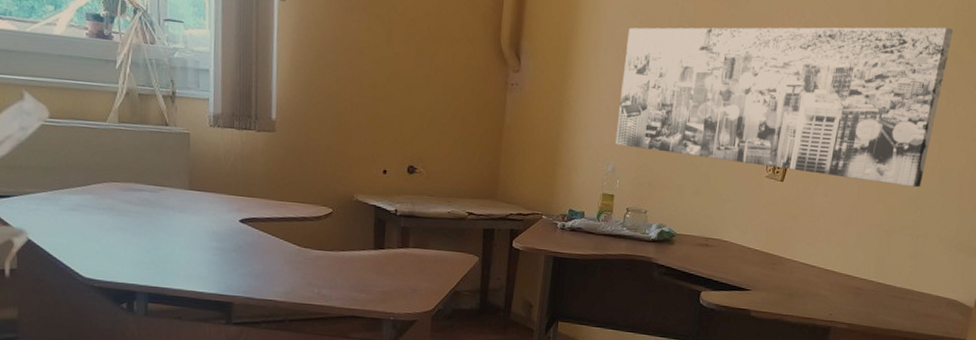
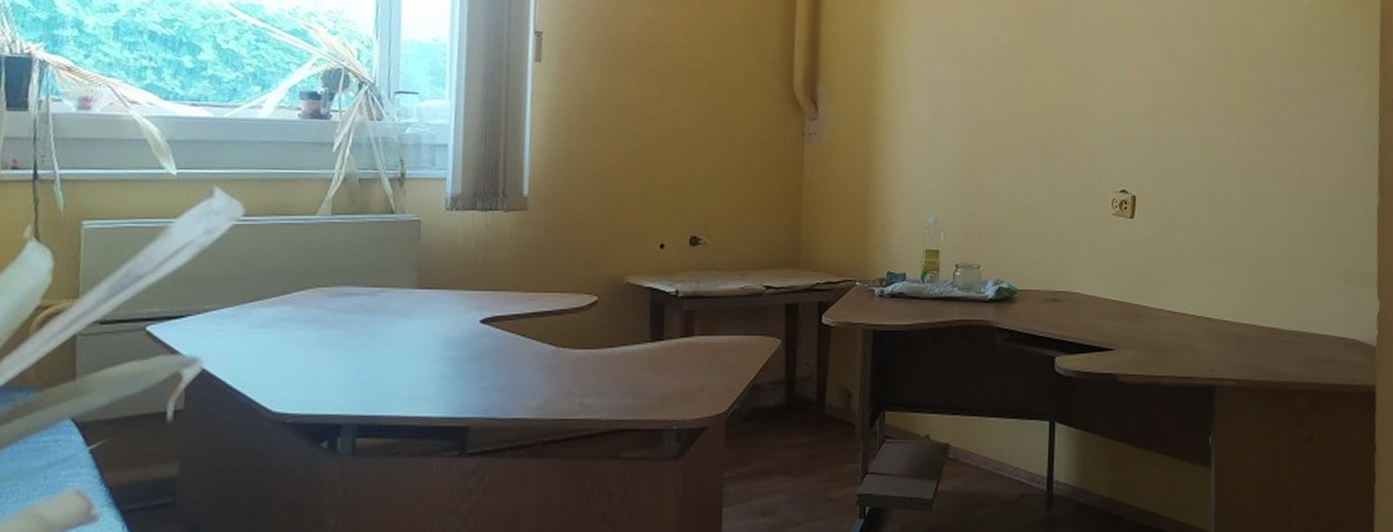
wall art: present [615,27,954,188] -> none [934,38,1293,213]

